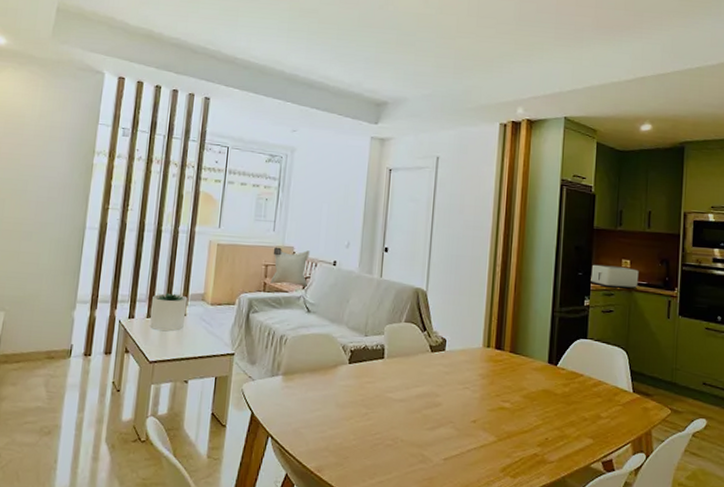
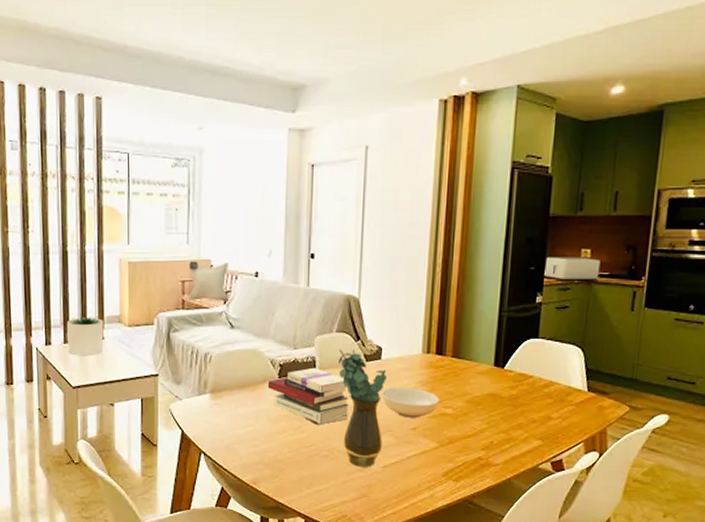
books: none [337,355,414,413] -> present [267,367,350,425]
vase: none [406,338,450,459] -> present [339,349,387,467]
bowl: none [445,378,498,411] -> present [381,387,439,418]

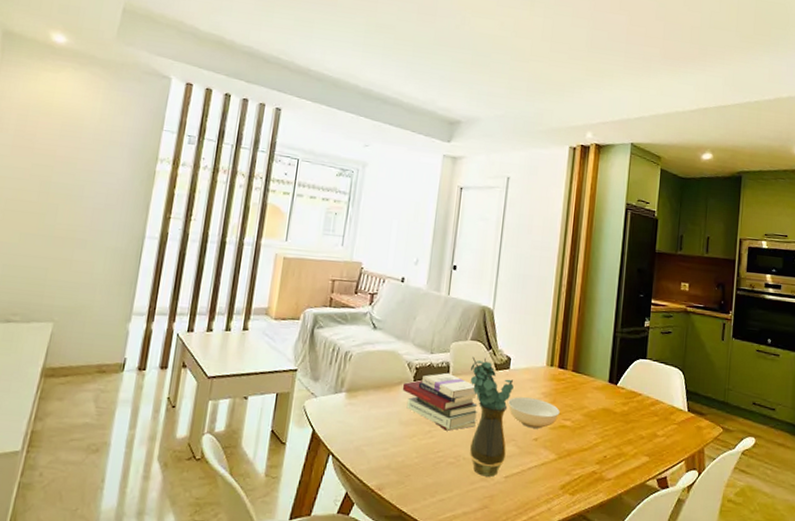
planter: present [66,316,104,356] -> none [209,306,251,347]
cushion: present [189,261,229,301] -> none [337,262,378,303]
toaster: present [544,256,601,281] -> none [651,286,697,312]

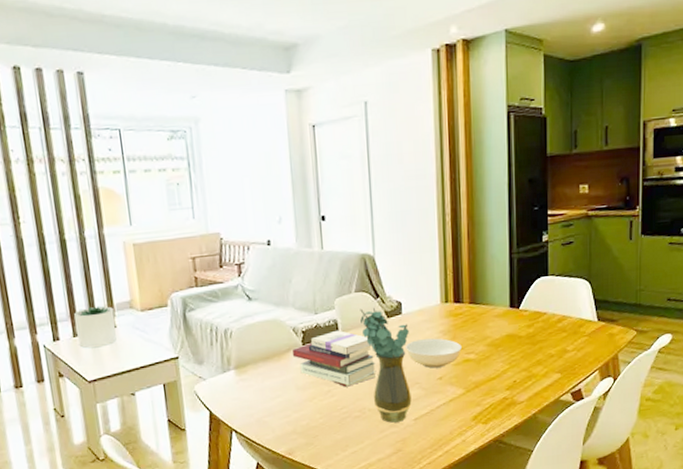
planter: none [209,306,251,347] -> present [74,306,116,349]

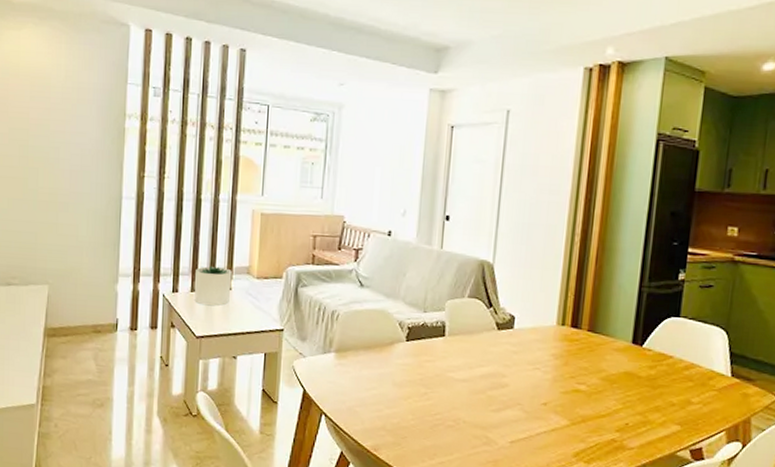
books: present [291,330,376,387] -> none [394,332,478,393]
vase: present [360,307,412,423] -> none [469,315,519,441]
bowl: present [406,338,462,369] -> none [512,358,573,393]

